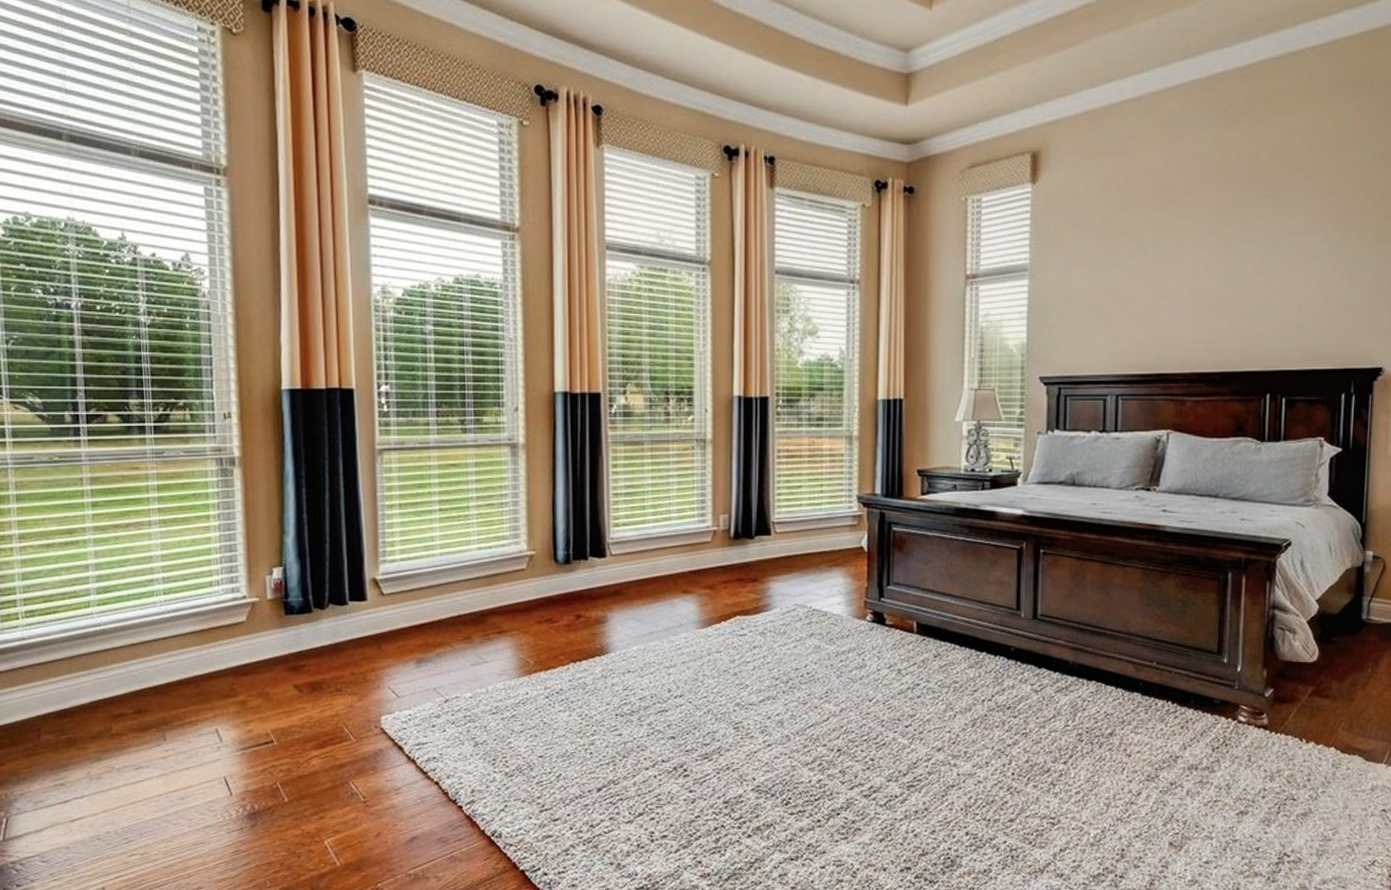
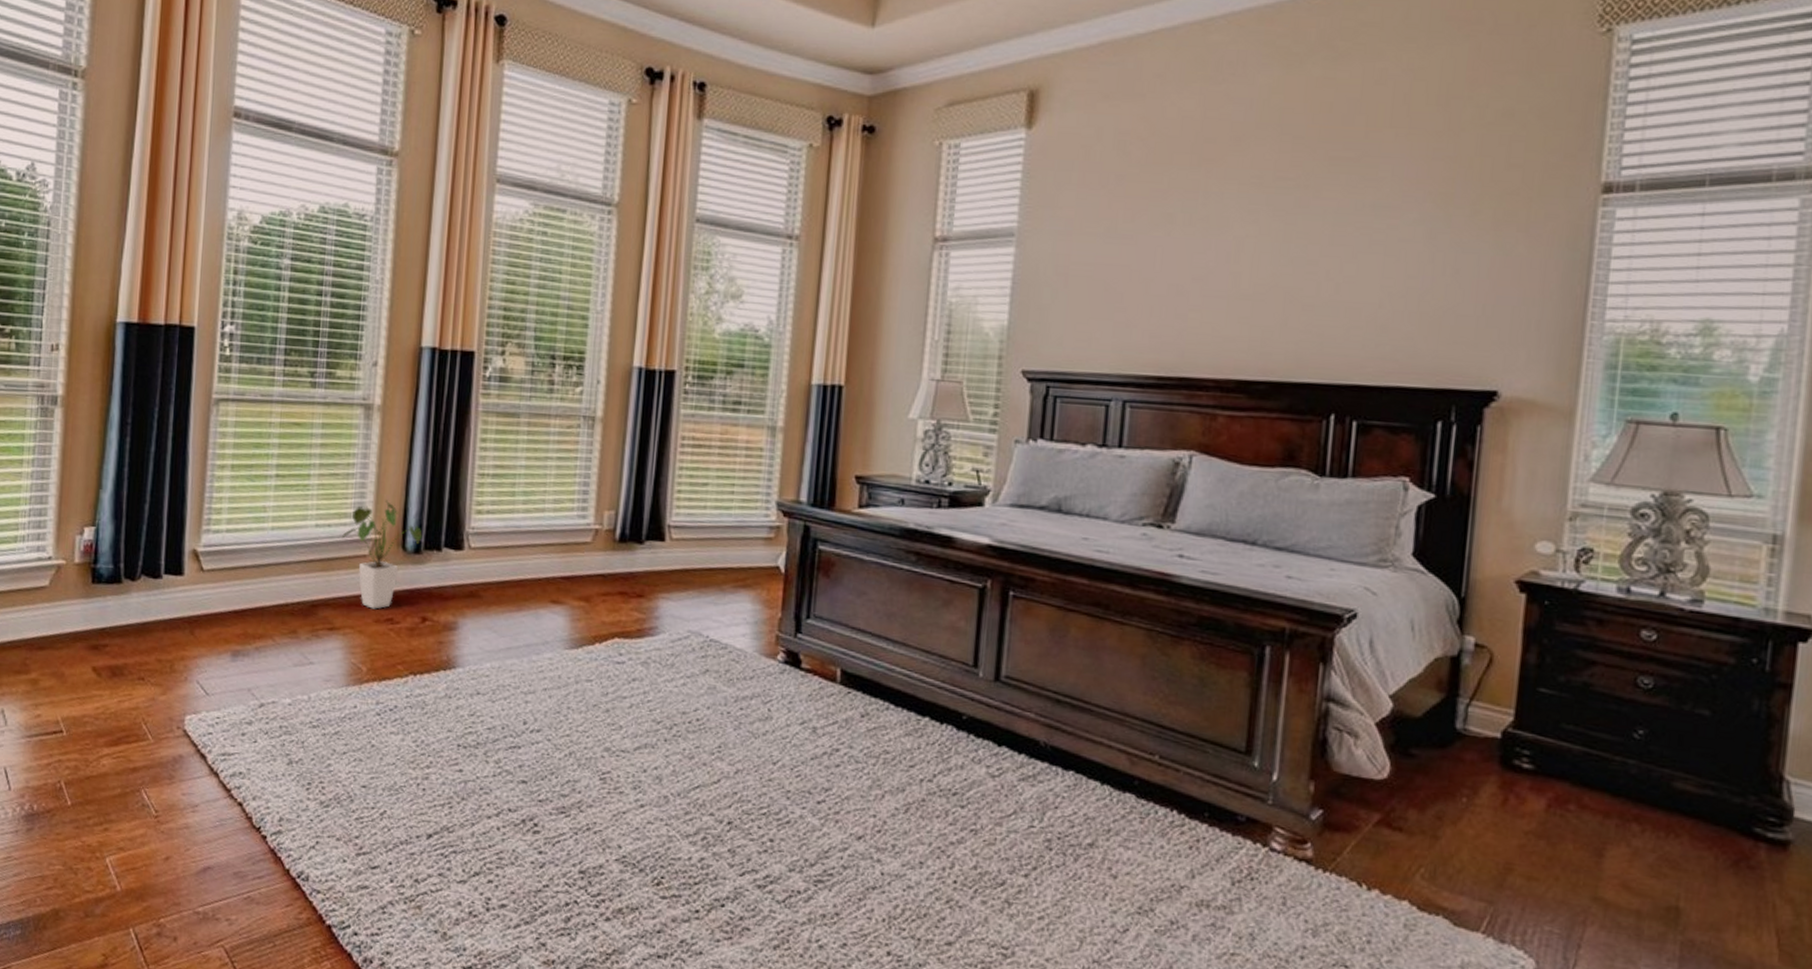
house plant: none [502,522,570,613] -> present [342,500,423,609]

